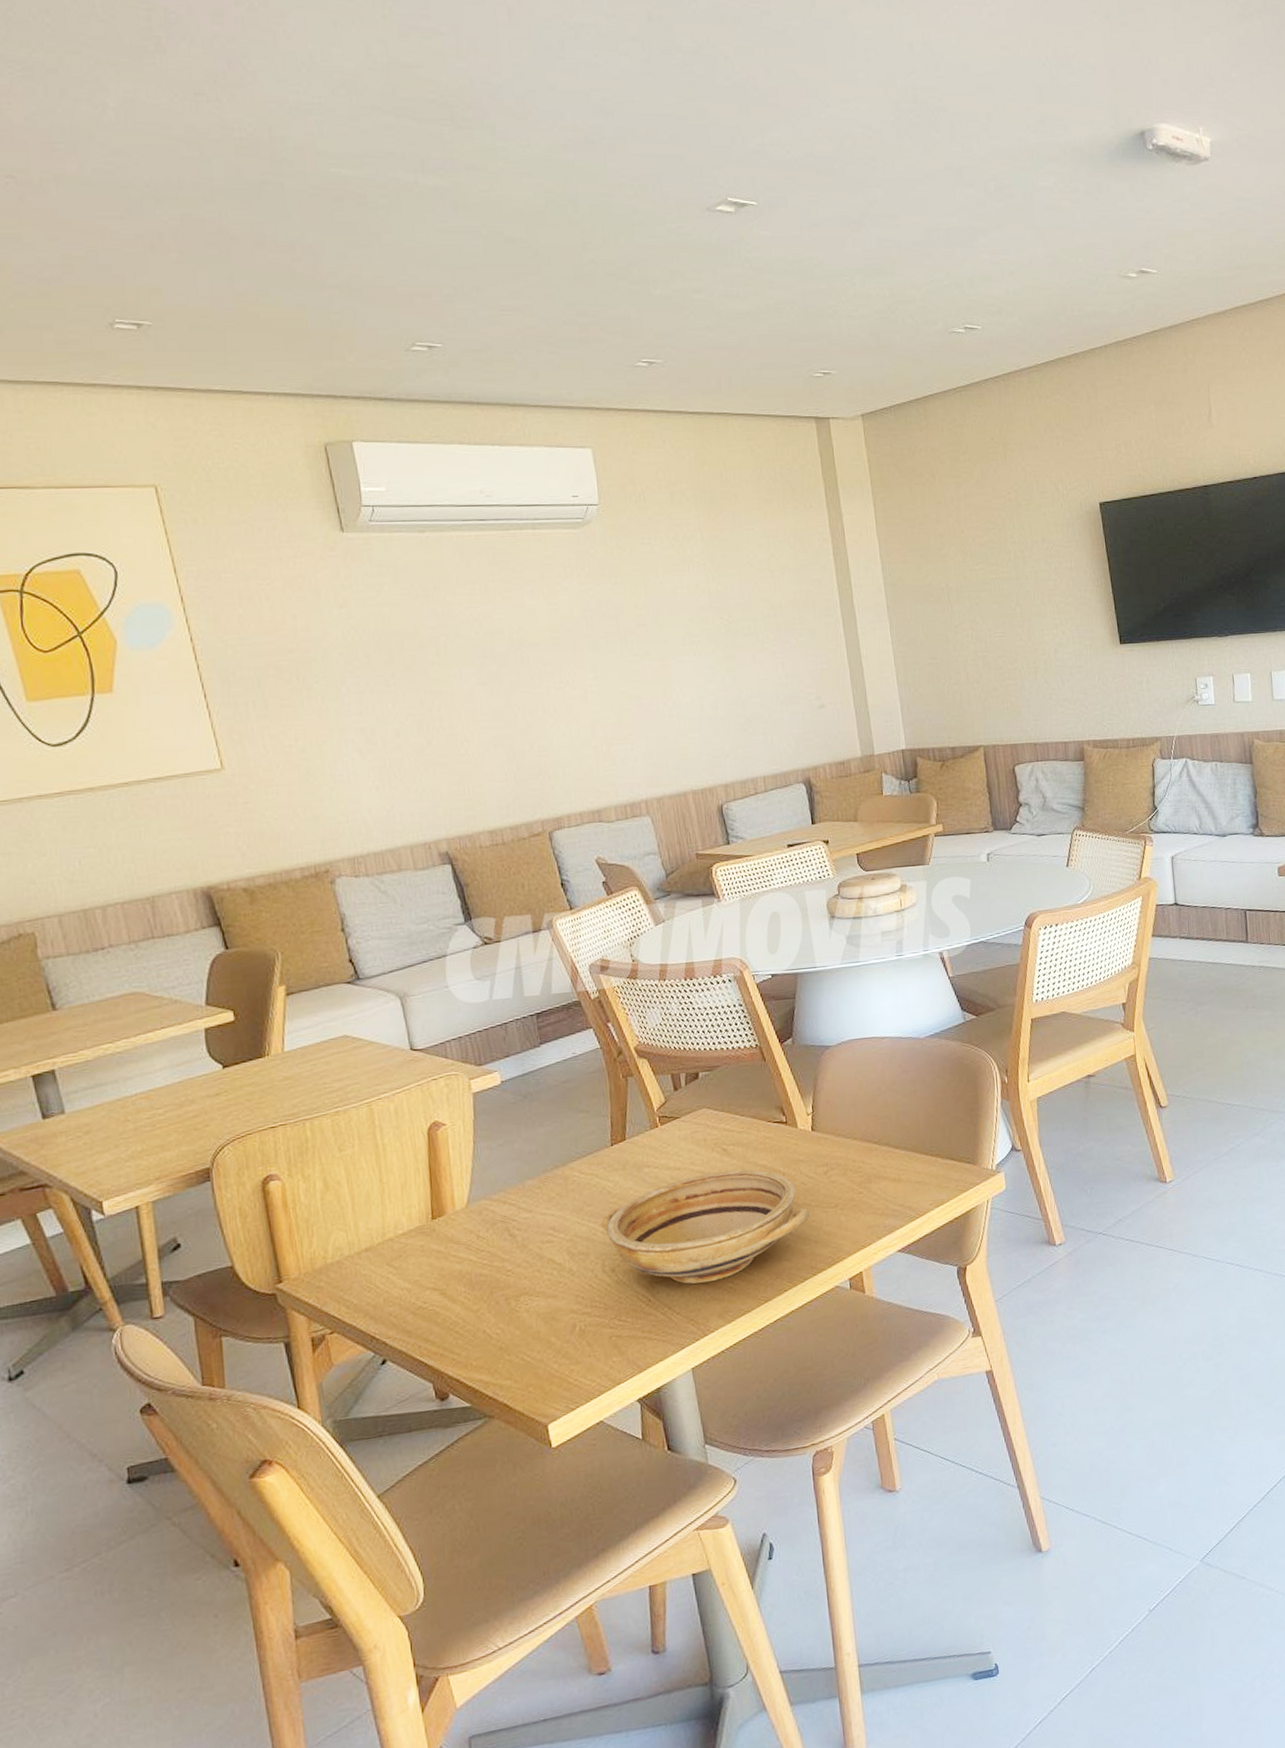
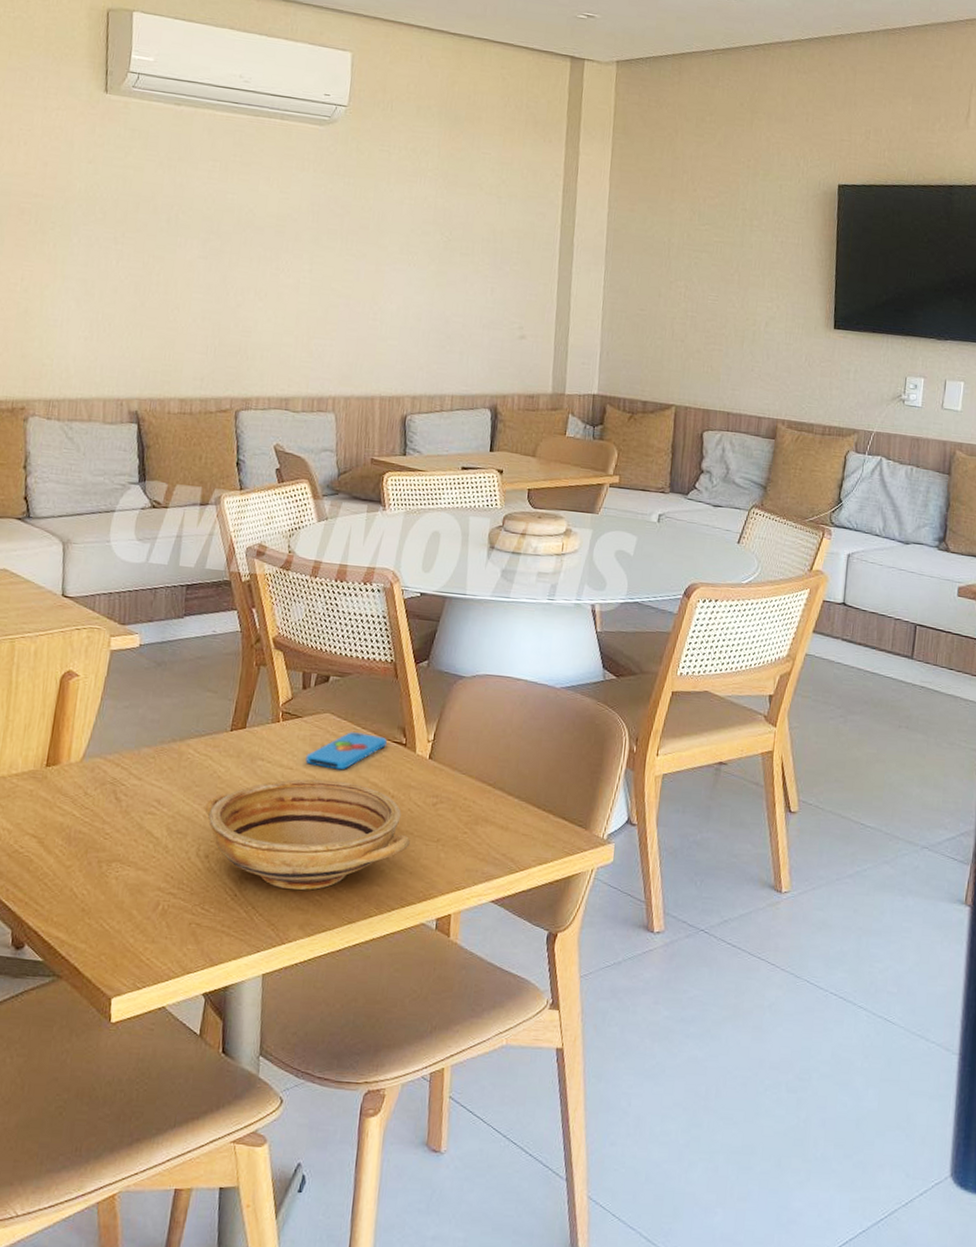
smartphone: none [691,1119,768,1161] -> present [305,732,387,770]

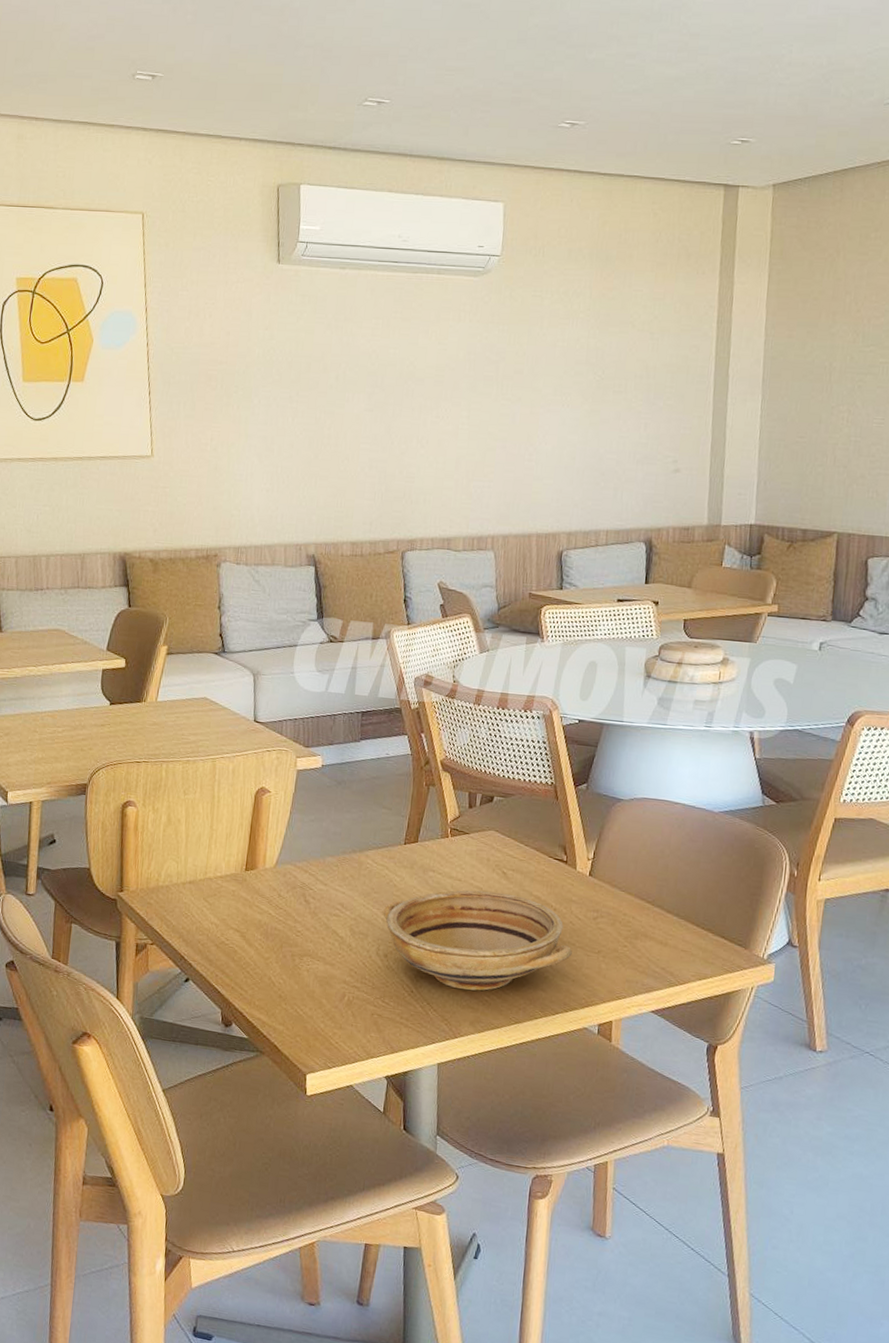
smartphone: present [305,732,387,770] -> none [473,848,549,883]

